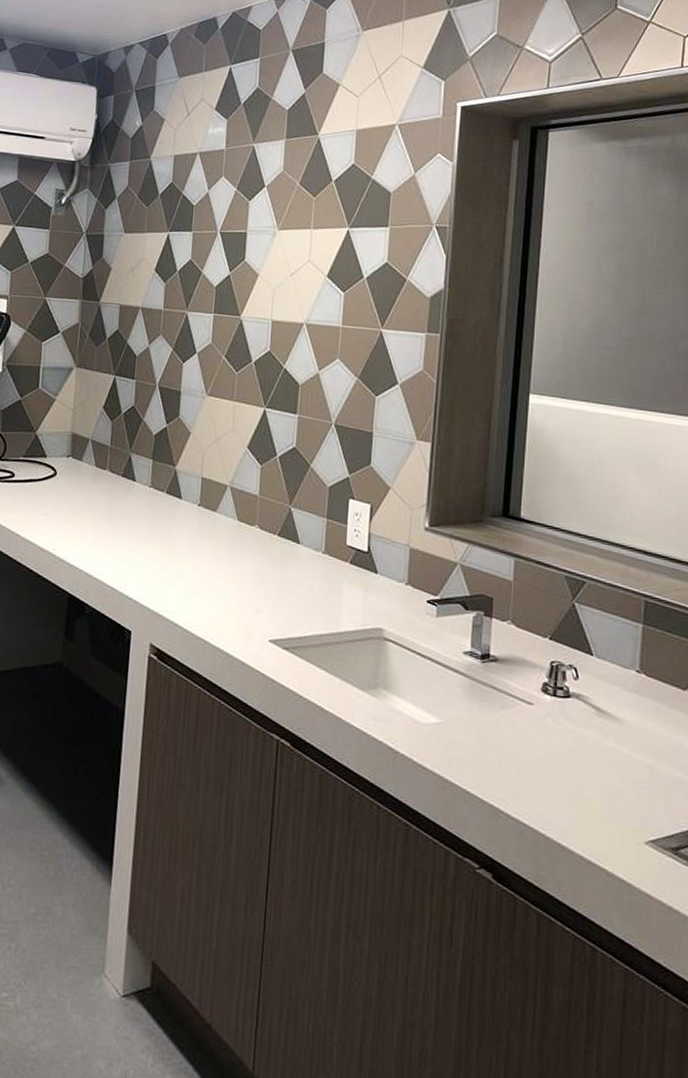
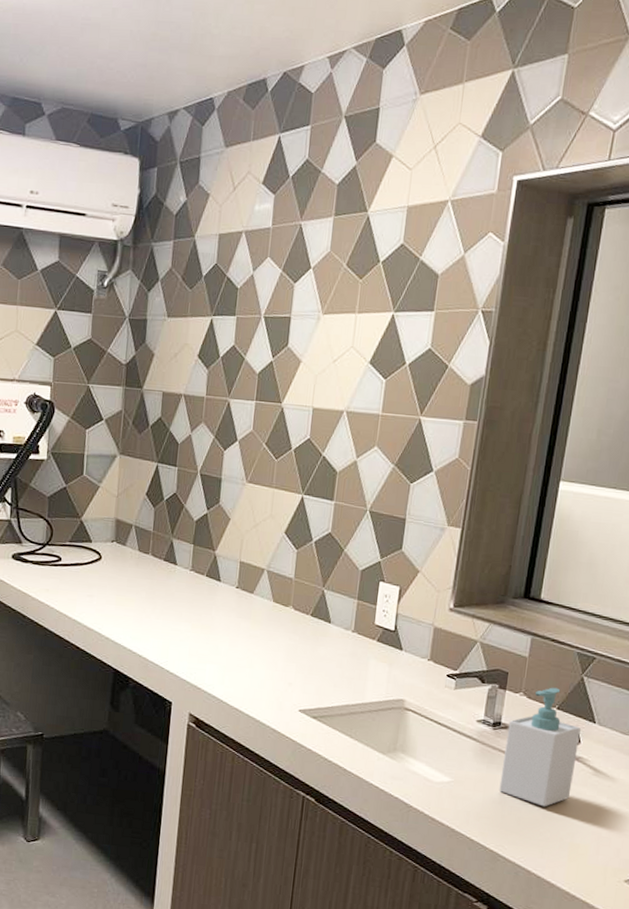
soap bottle: none [494,614,577,753] -> present [499,687,581,807]

